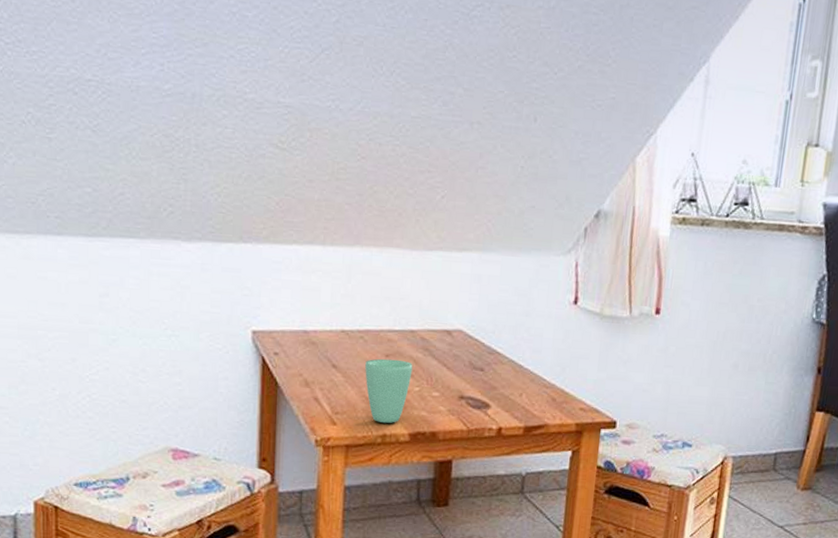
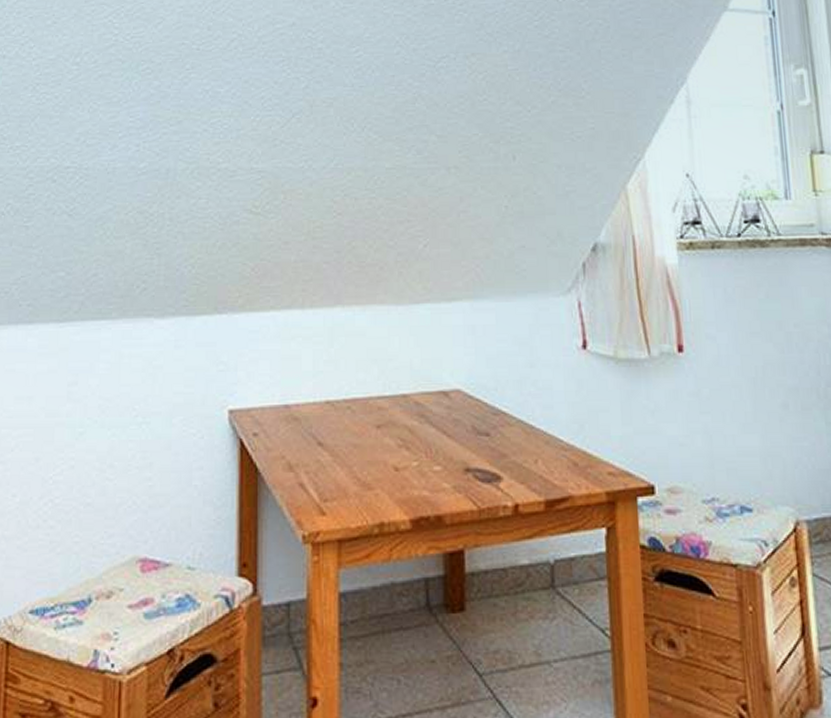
cup: present [365,358,413,423] -> none [355,430,408,508]

